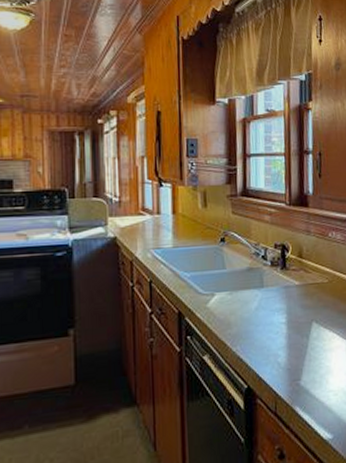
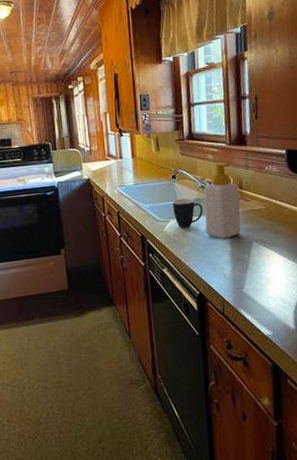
mug: none [219,266,256,304] -> present [172,198,204,228]
soap bottle: none [257,225,300,318] -> present [203,162,241,239]

